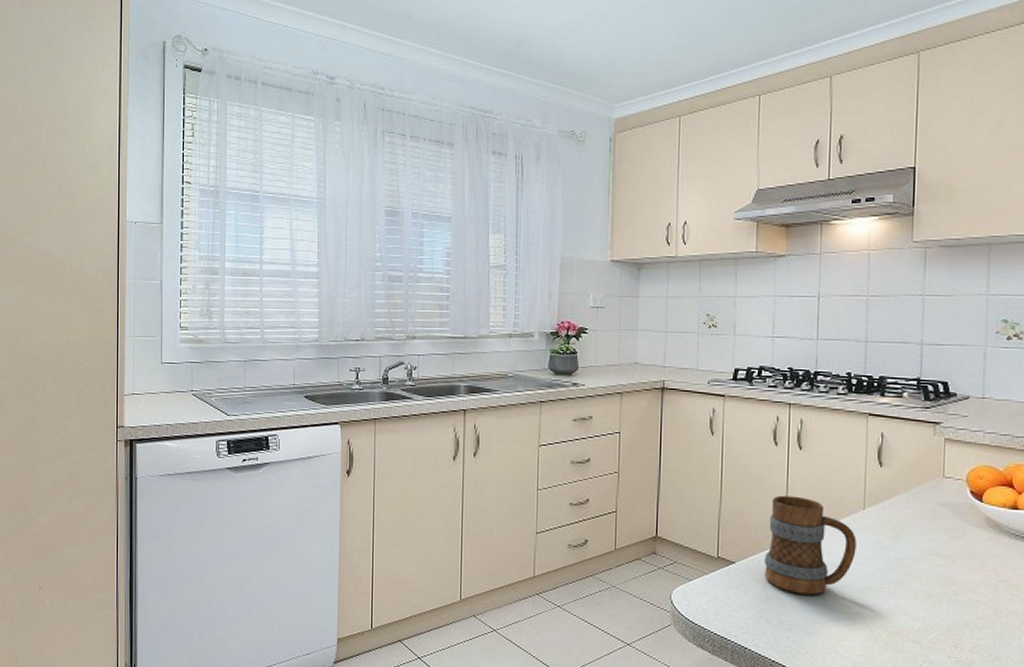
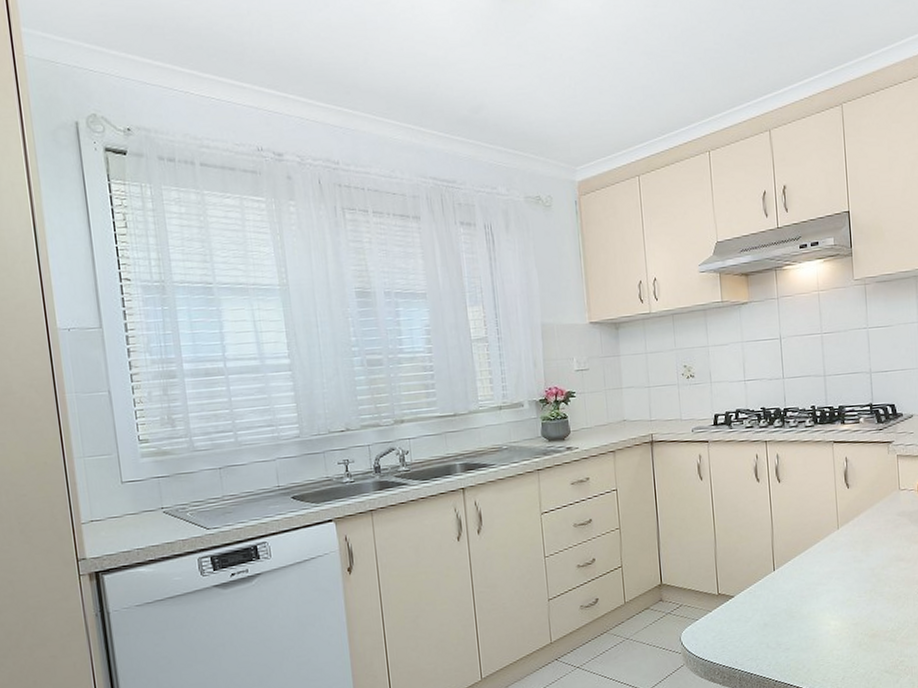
mug: present [763,495,857,595] -> none [758,526,836,616]

